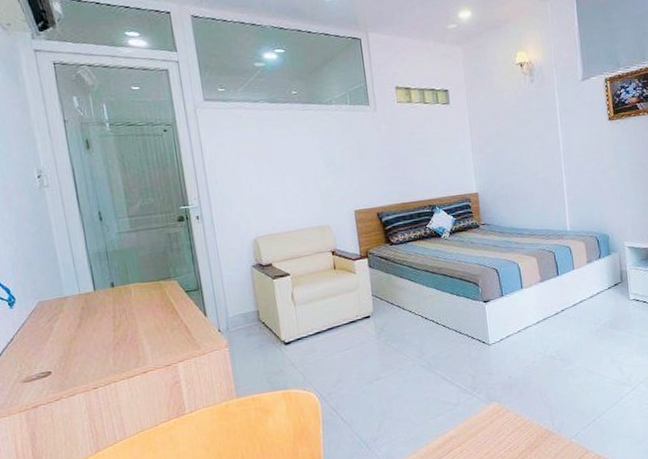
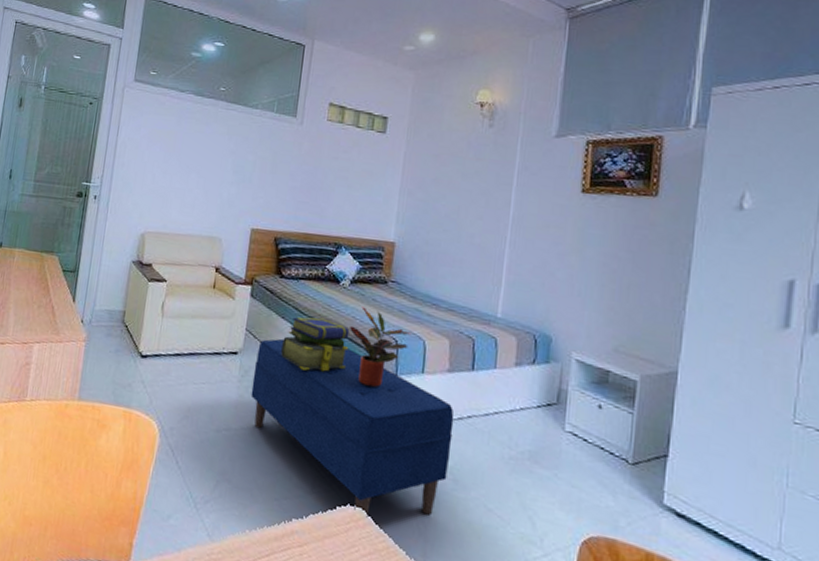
bench: none [386,286,556,408] -> present [250,338,455,518]
stack of books: none [405,268,462,314] -> present [281,317,350,372]
potted plant: none [458,250,507,312] -> present [350,306,411,387]

